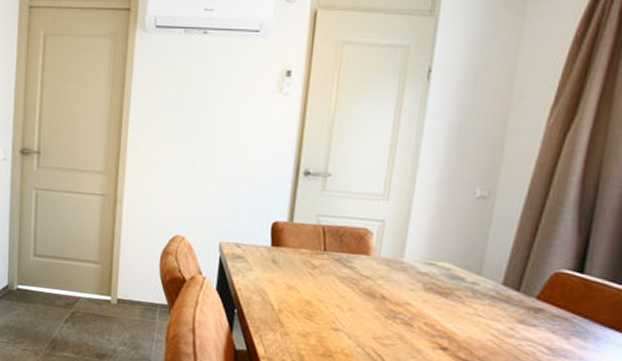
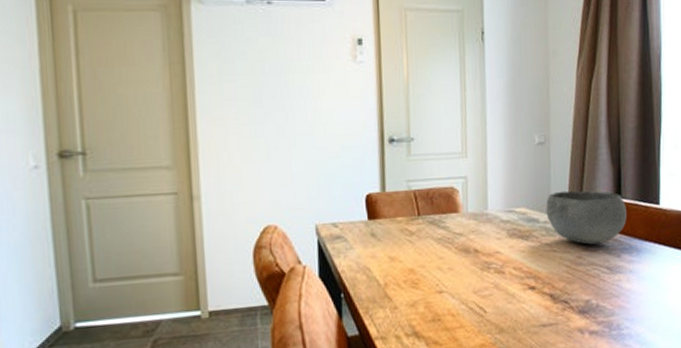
bowl: none [475,253,589,320] -> present [546,190,627,245]

